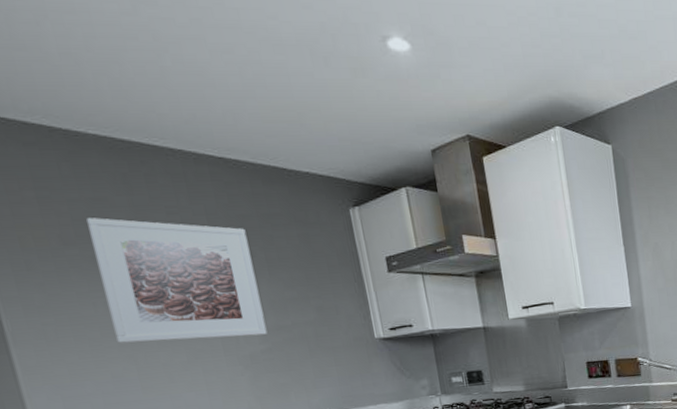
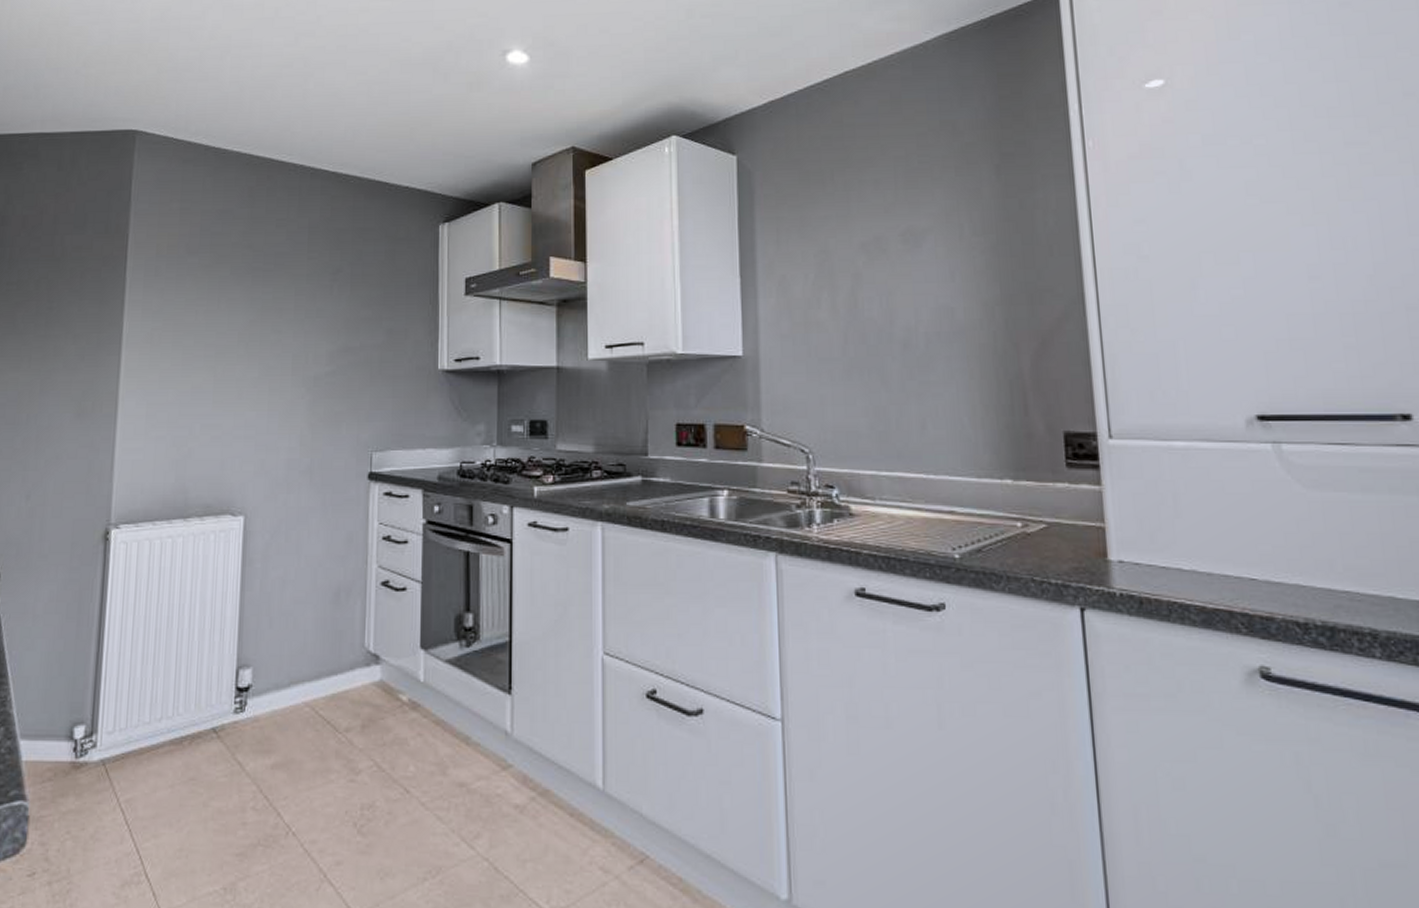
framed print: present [86,218,268,344] -> none [204,228,339,356]

